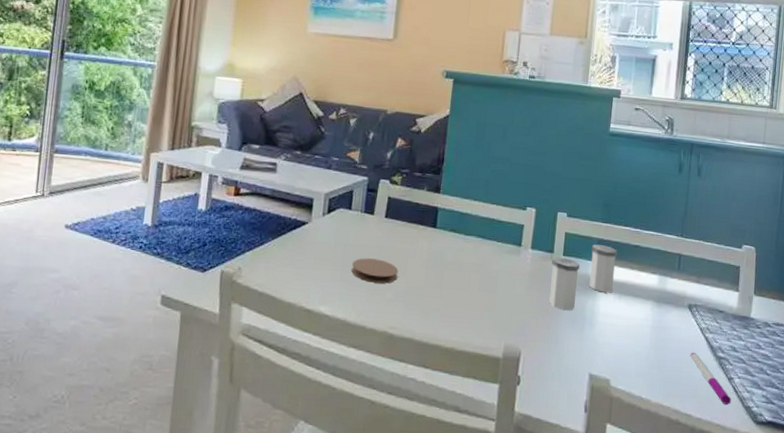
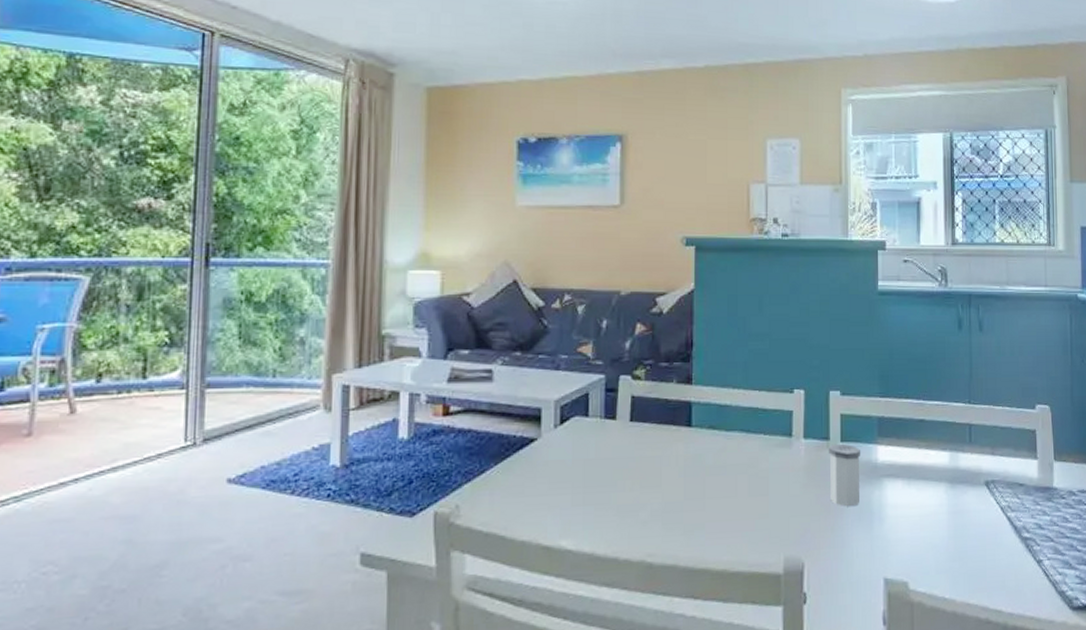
coaster: present [352,258,399,284] -> none [596,473,652,503]
salt shaker: present [588,244,618,293] -> none [871,424,901,480]
pen: present [690,352,731,404] -> none [993,536,1043,592]

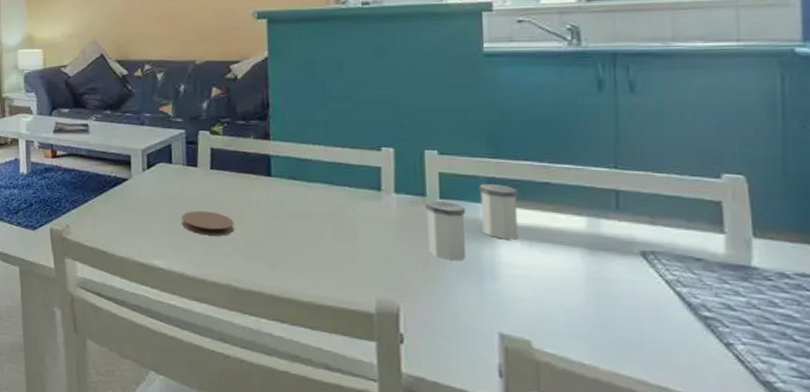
coaster: none [596,473,652,503] -> present [182,211,235,236]
salt shaker: none [871,424,901,480] -> present [478,184,519,240]

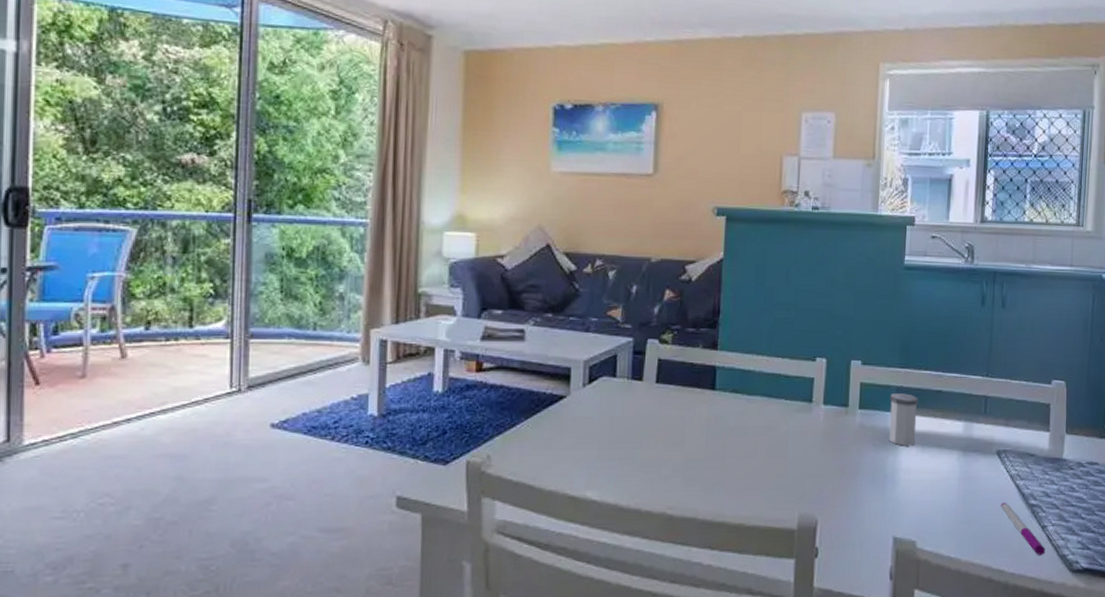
coaster: present [182,211,235,236] -> none [621,431,675,459]
salt shaker: present [424,200,465,261] -> none [846,410,878,470]
pen: none [654,310,735,377] -> present [1000,502,1046,555]

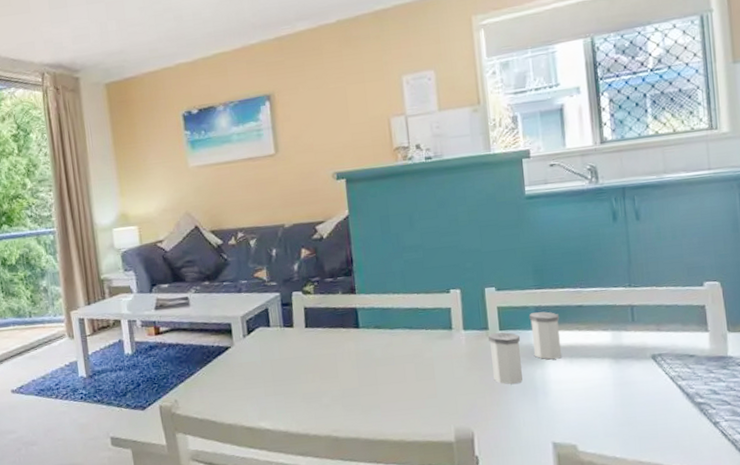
salt shaker: none [846,410,878,470] -> present [487,332,523,385]
pen: present [1000,502,1046,555] -> none [663,402,722,450]

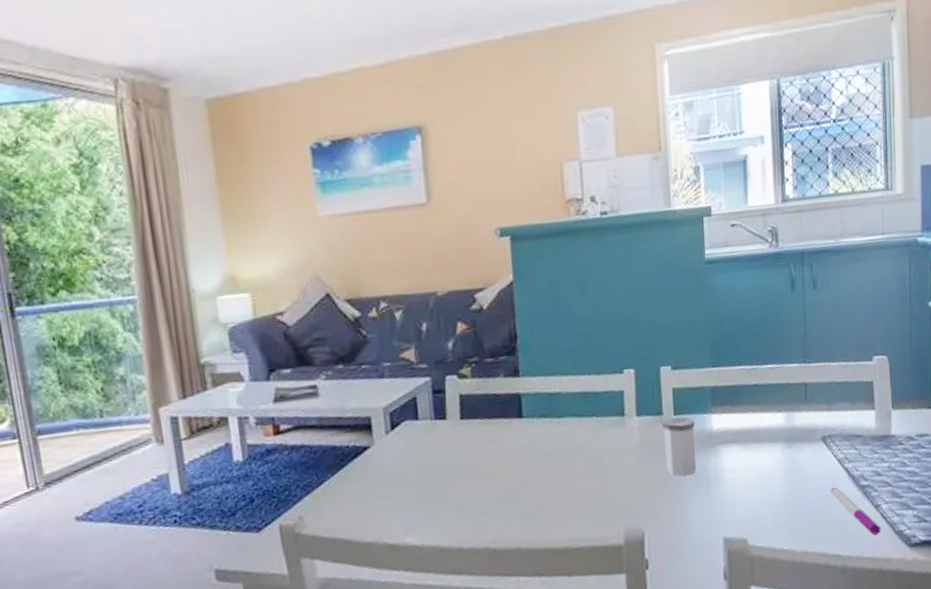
salt shaker: present [529,311,562,360] -> none [704,392,736,446]
pen: none [663,402,722,450] -> present [831,487,881,535]

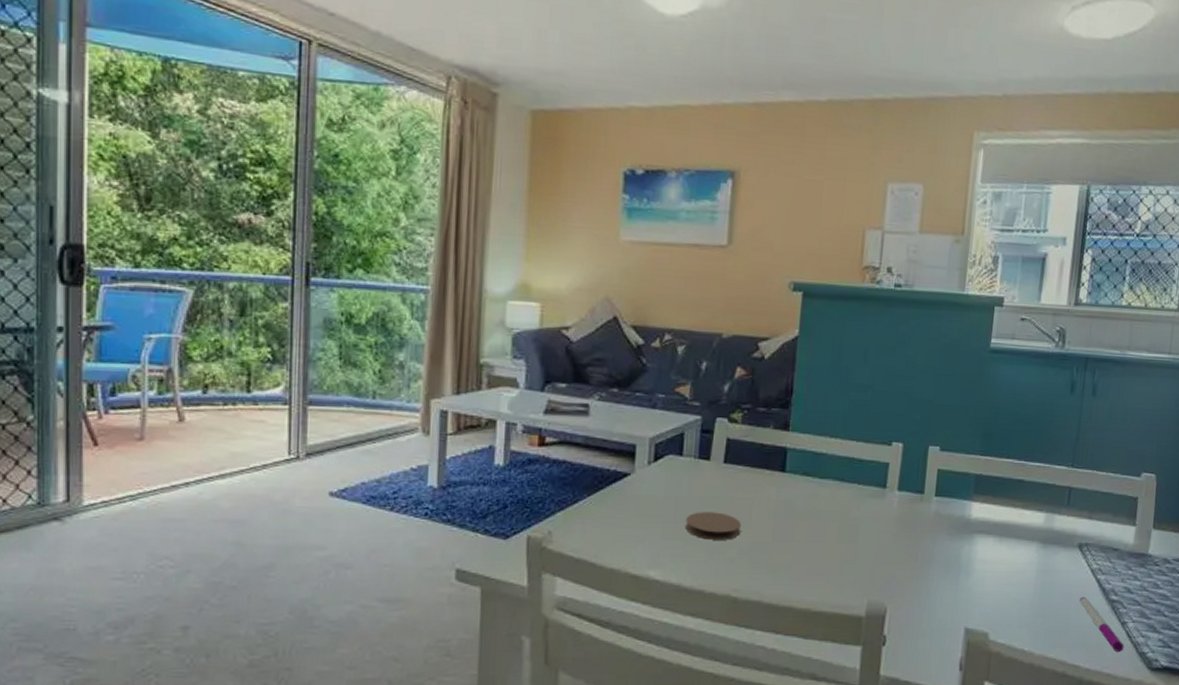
coaster: none [433,468,489,497] -> present [686,512,742,540]
salt shaker: present [661,416,696,477] -> none [919,497,954,559]

